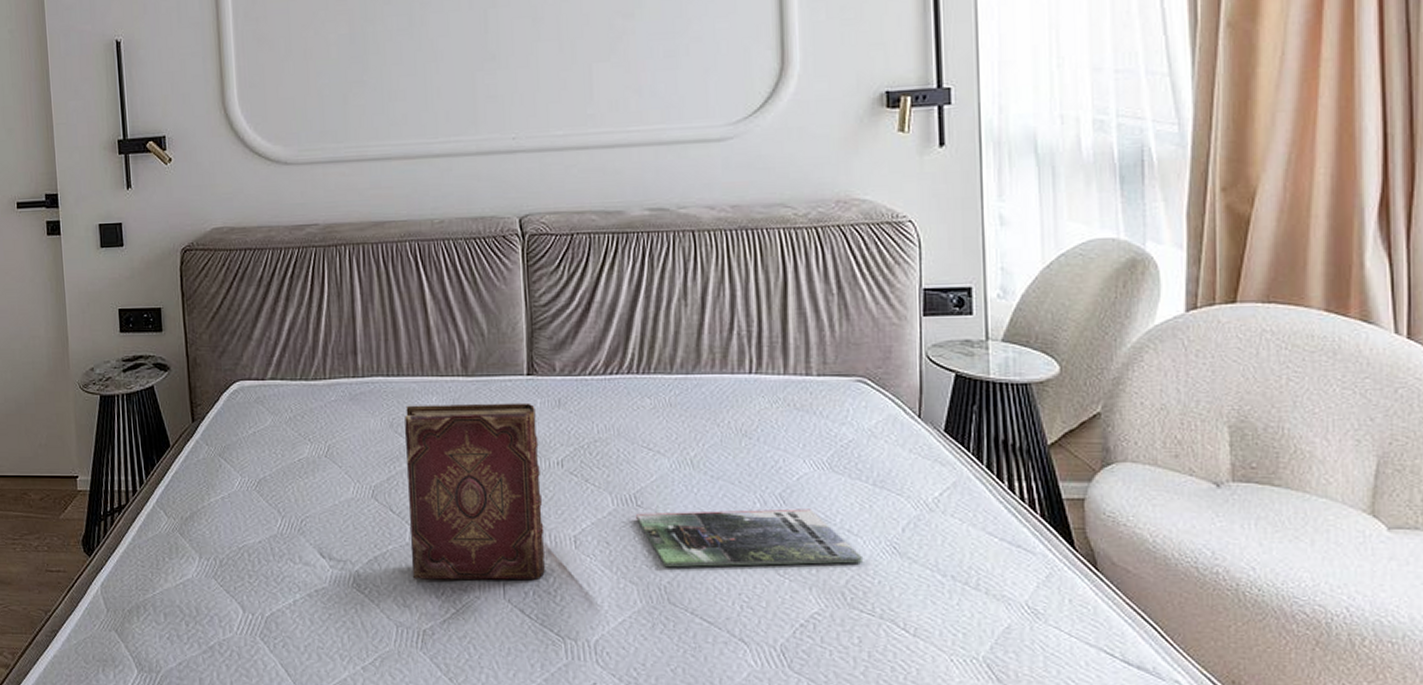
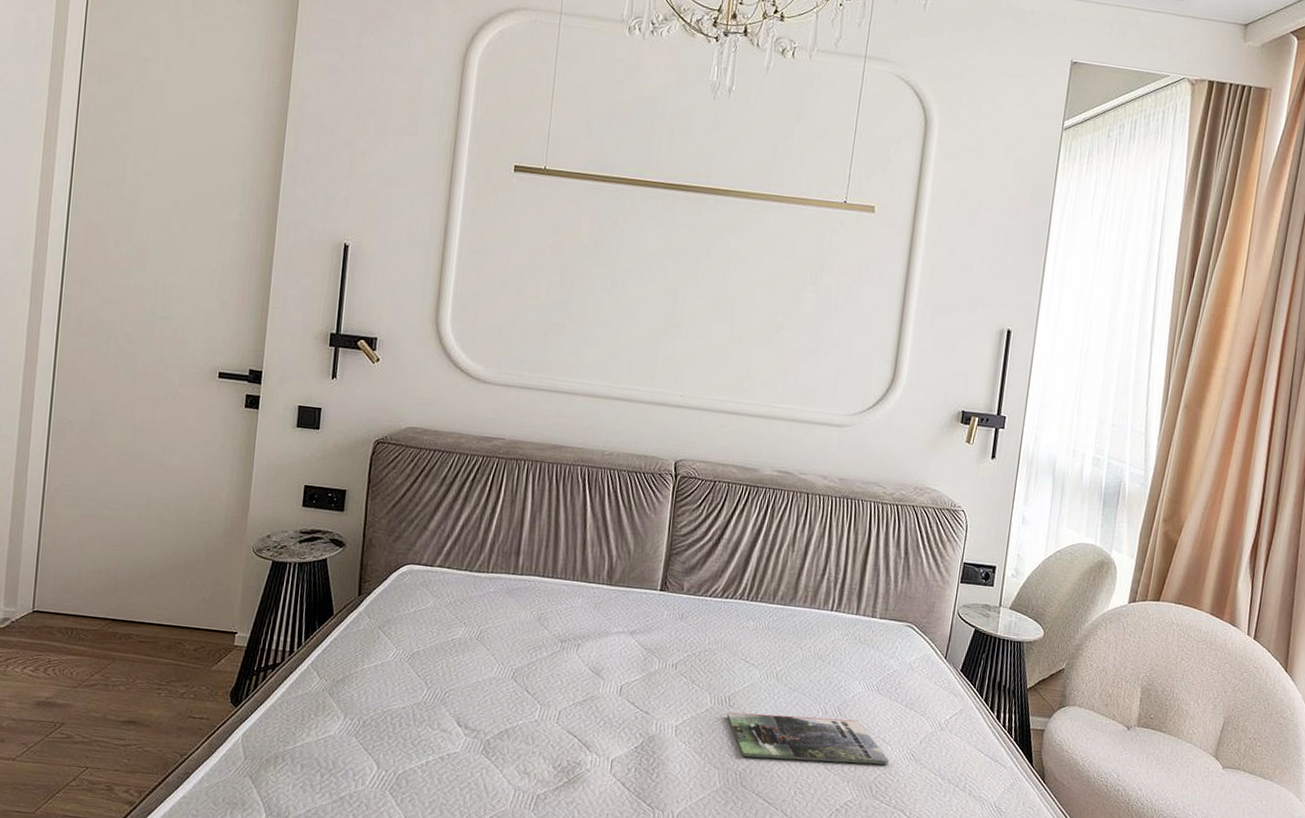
hardback book: present [404,403,545,580] -> none [535,603,662,759]

